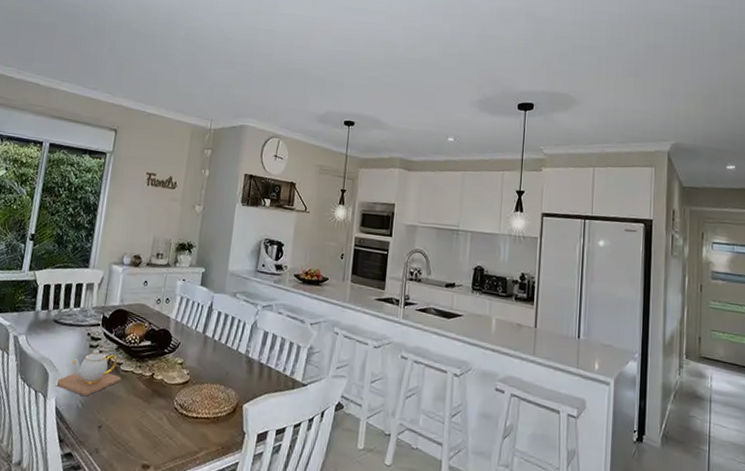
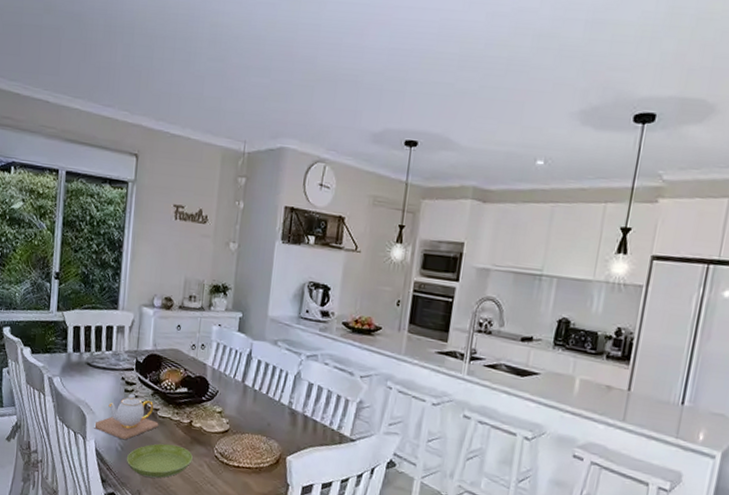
saucer: none [86,398,153,435] -> present [126,443,193,479]

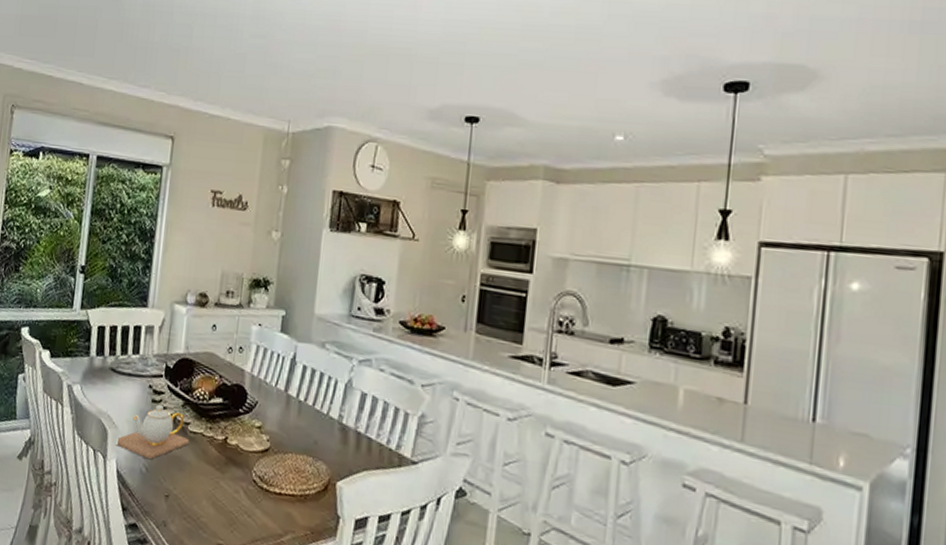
saucer: present [126,443,193,479] -> none [151,464,228,507]

